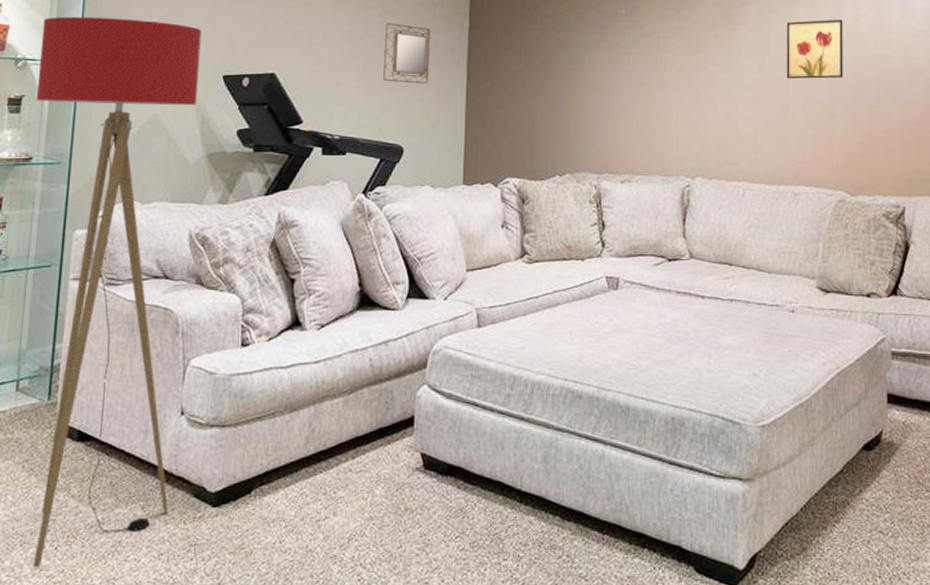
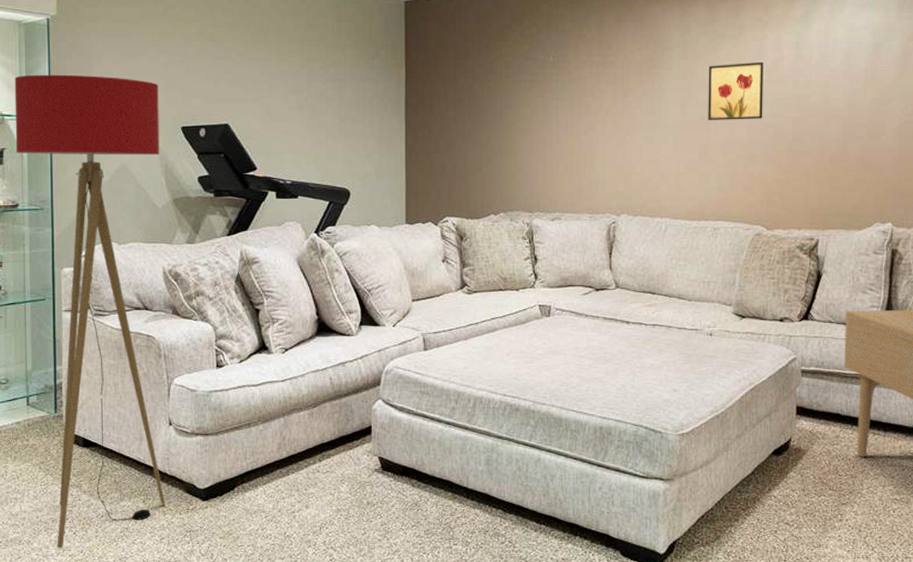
home mirror: present [383,23,431,84] -> none [328,74,370,131]

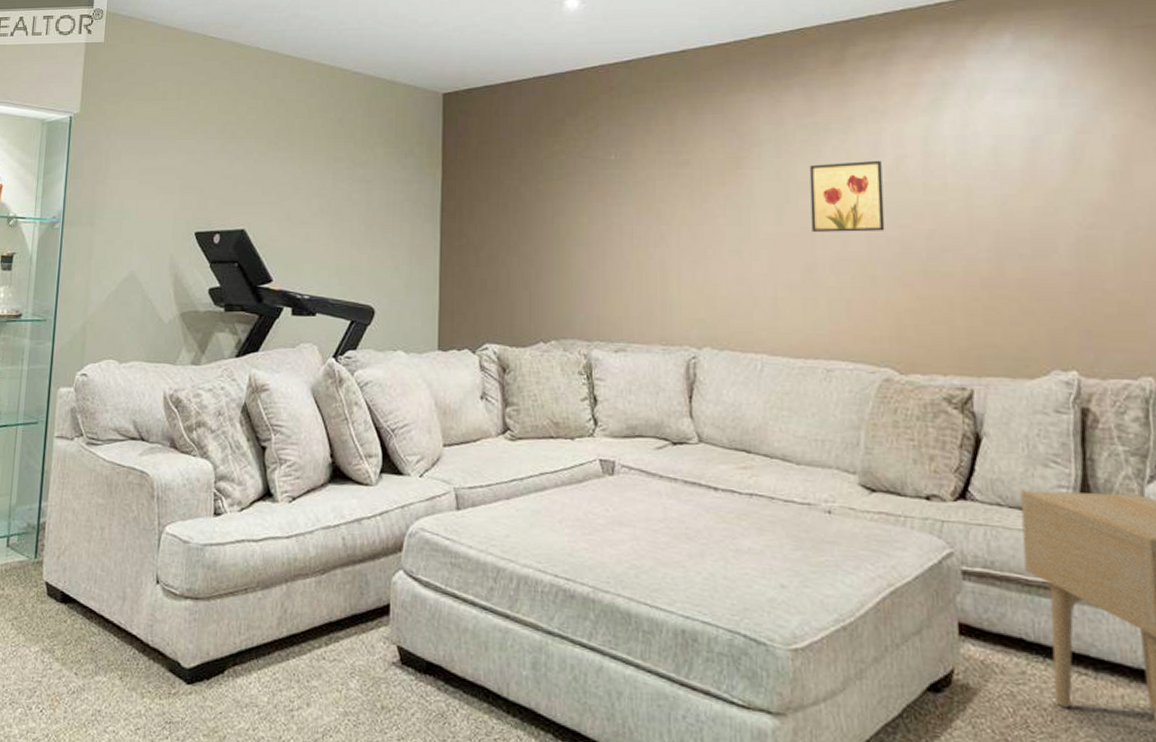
floor lamp: present [14,74,165,549] -> none [20,174,175,730]

